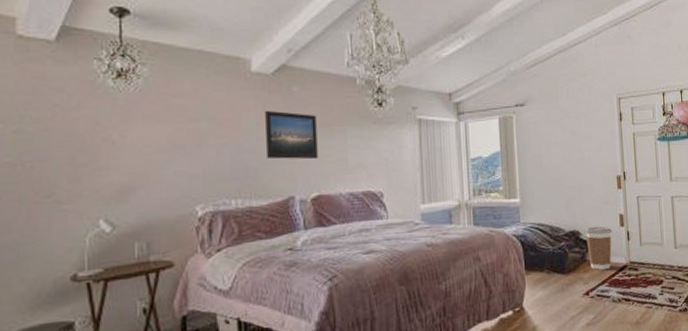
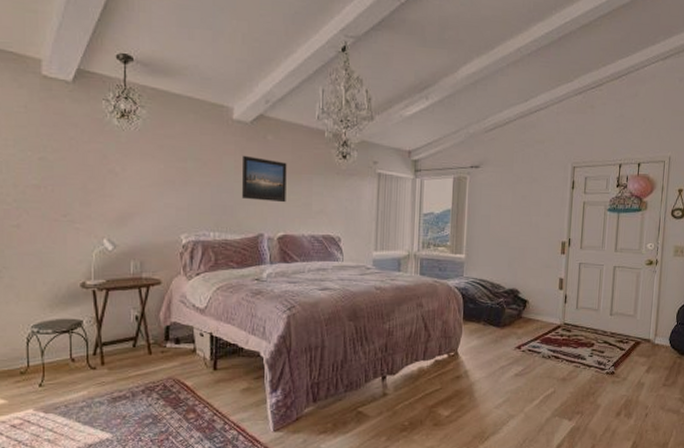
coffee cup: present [584,226,613,270] -> none [523,287,551,327]

